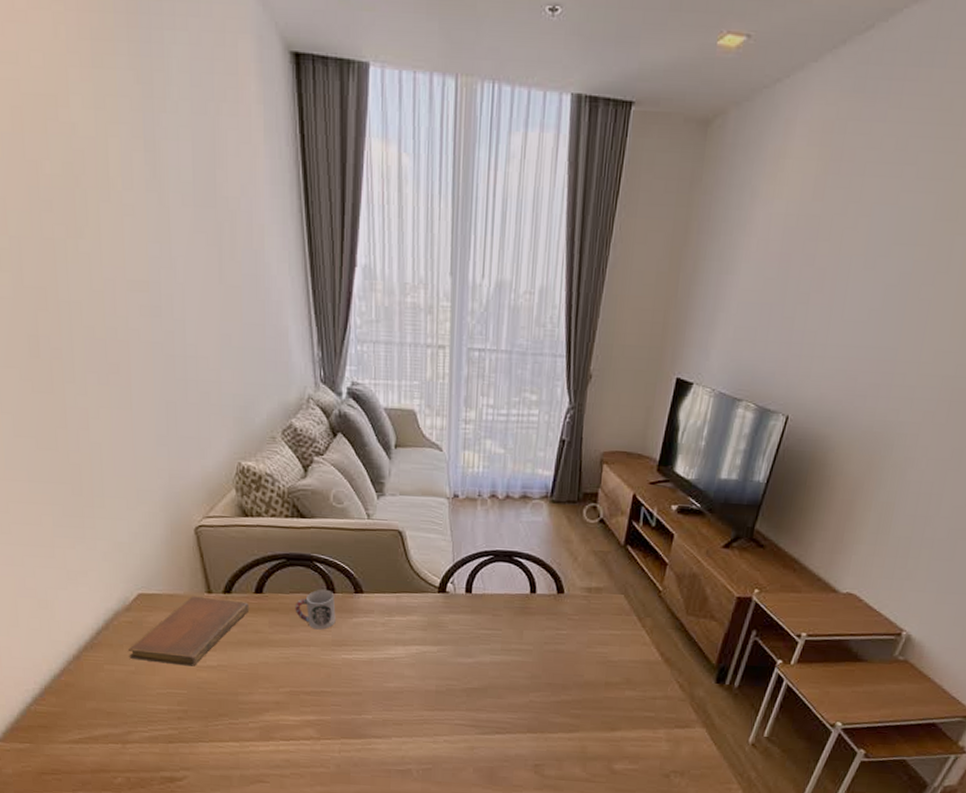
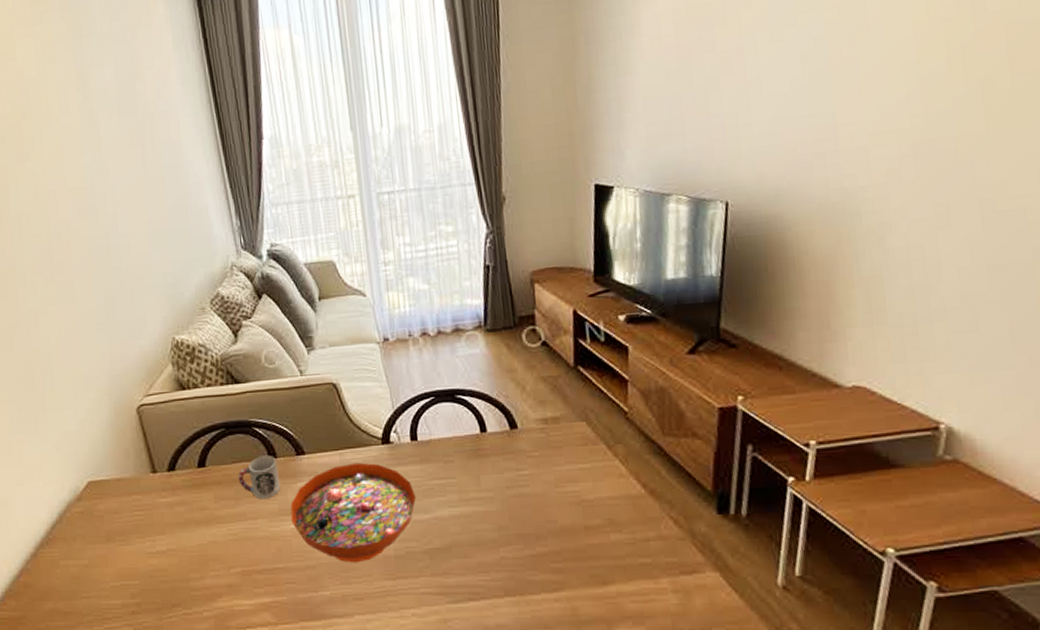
notebook: present [129,596,250,666] -> none [81,477,194,554]
decorative bowl: none [343,606,463,694] -> present [290,462,416,563]

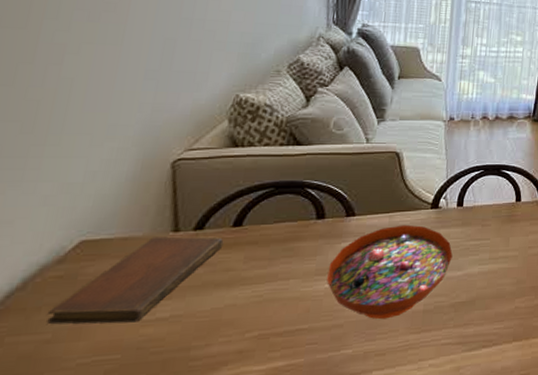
notebook: none [81,477,194,554] -> present [47,236,224,325]
cup: present [238,456,281,500] -> none [277,216,324,260]

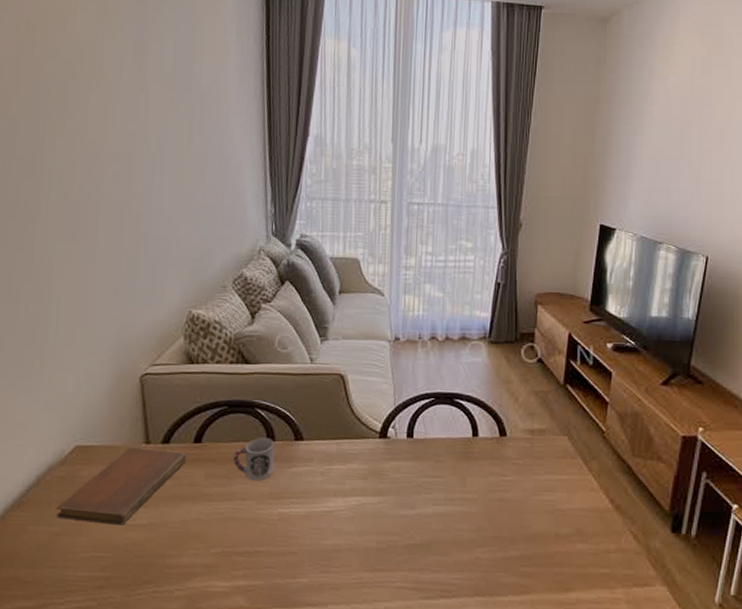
cup: none [277,216,324,260] -> present [233,438,275,481]
decorative bowl: present [327,224,453,320] -> none [280,453,404,552]

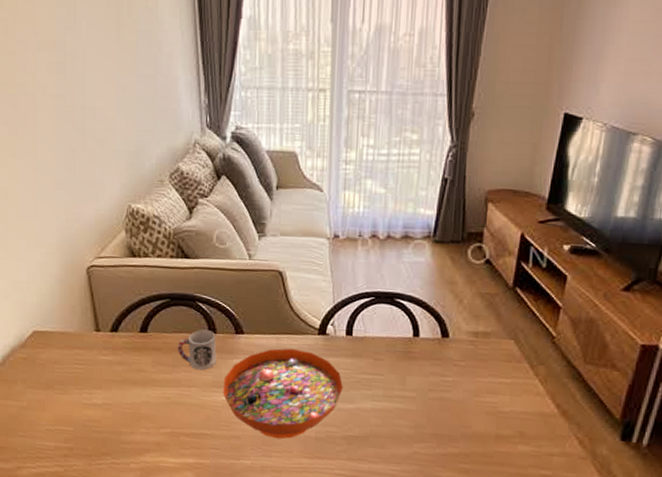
notebook: present [56,447,187,525] -> none [22,334,135,404]
decorative bowl: none [280,453,404,552] -> present [223,348,343,439]

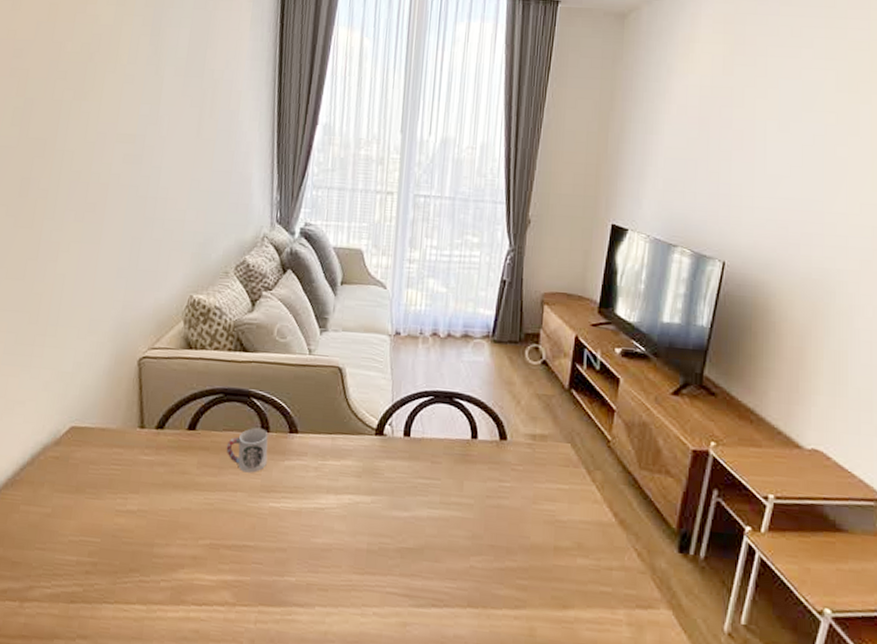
decorative bowl: present [223,348,343,439] -> none [271,449,399,552]

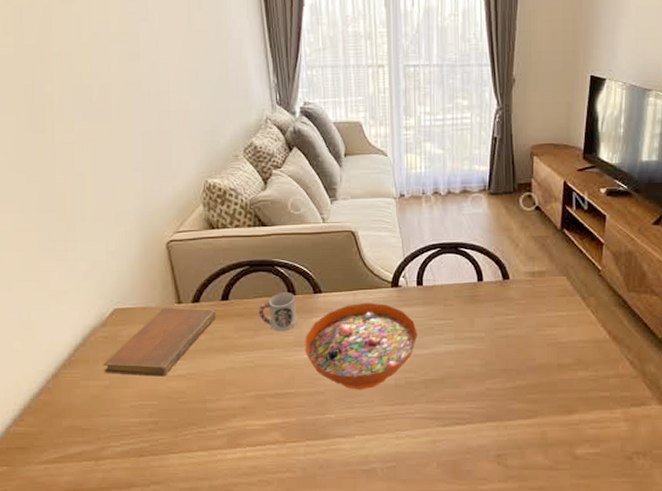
notebook: none [48,431,181,511] -> present [104,307,217,377]
decorative bowl: none [271,449,399,552] -> present [305,302,417,390]

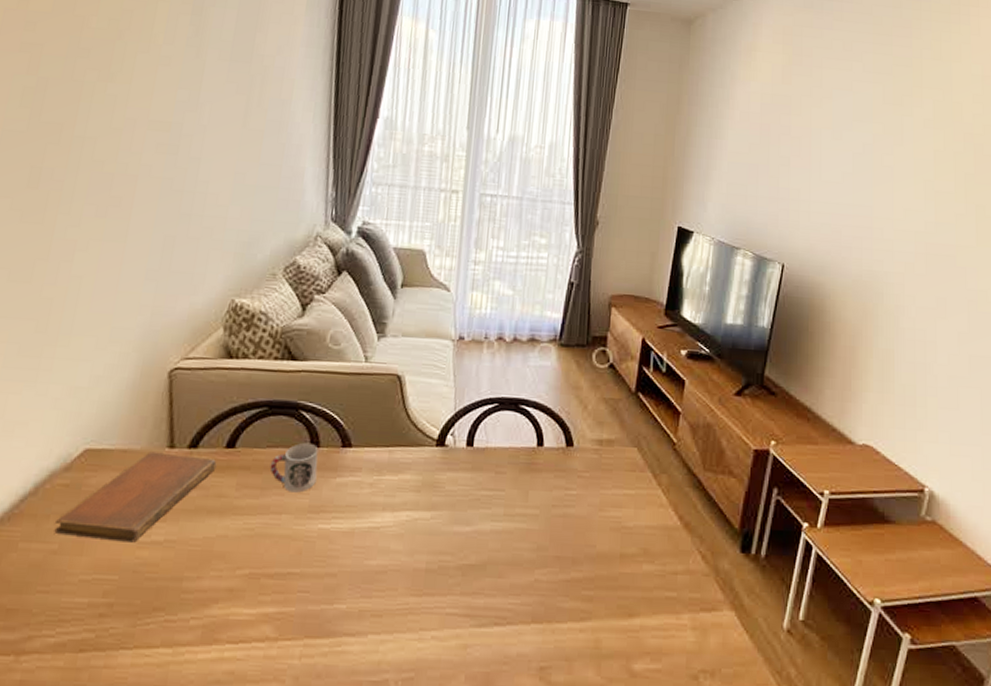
decorative bowl: present [305,302,417,390] -> none [320,462,461,574]

